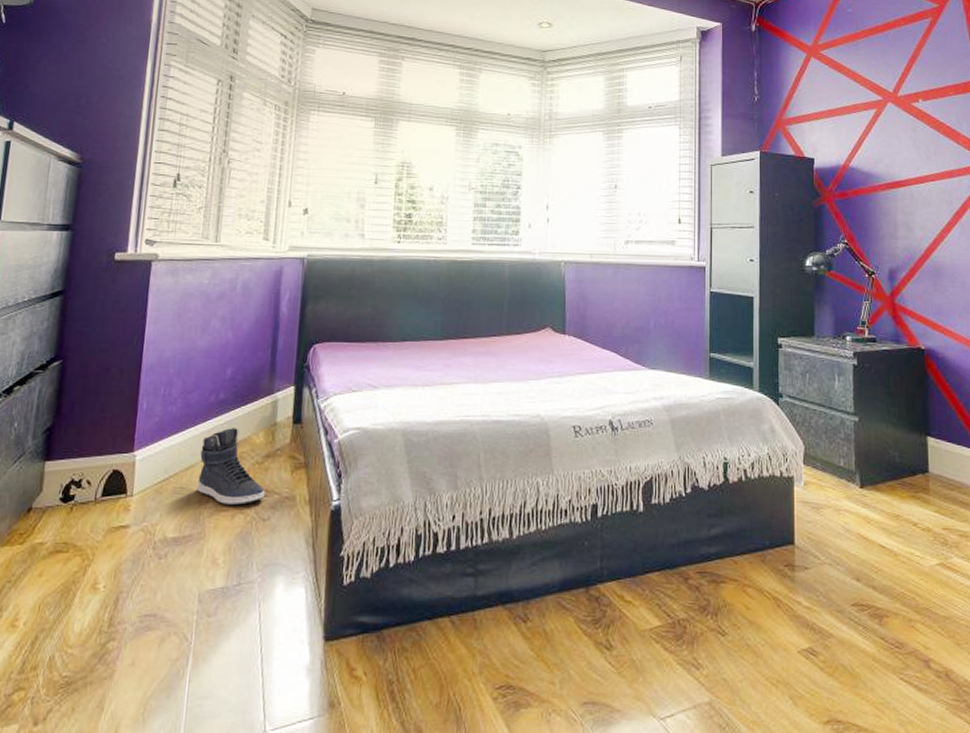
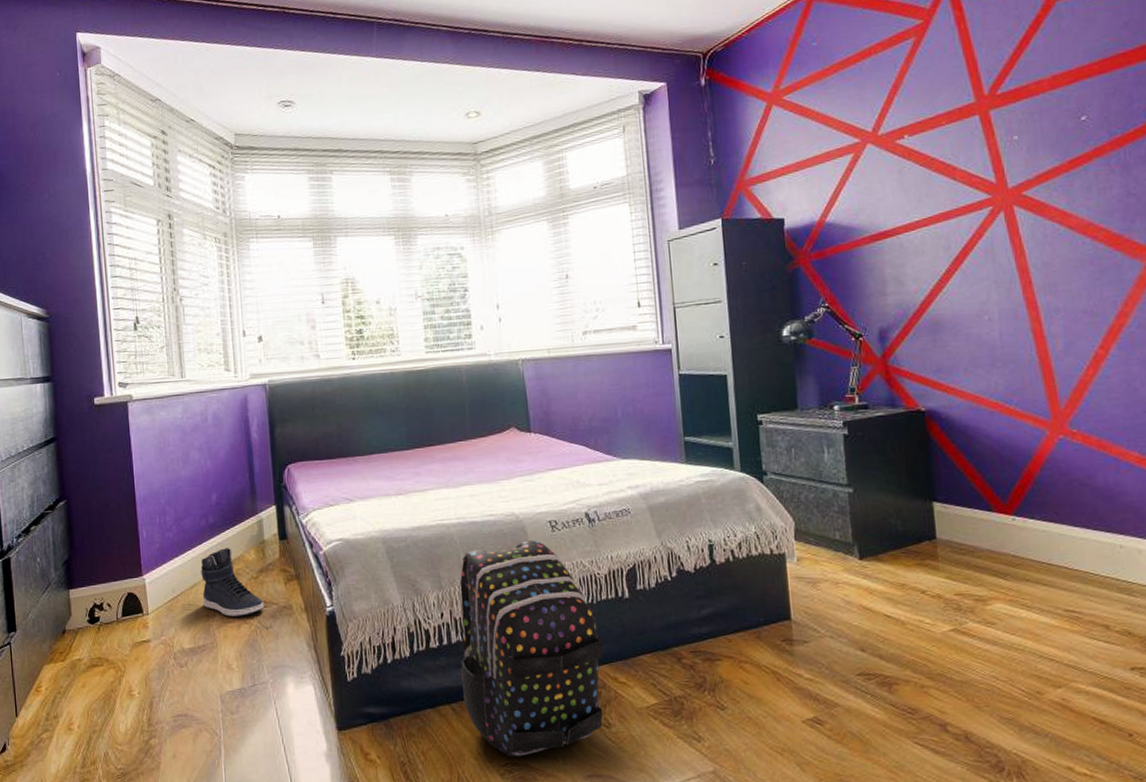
backpack: none [464,444,613,679] -> present [460,540,604,758]

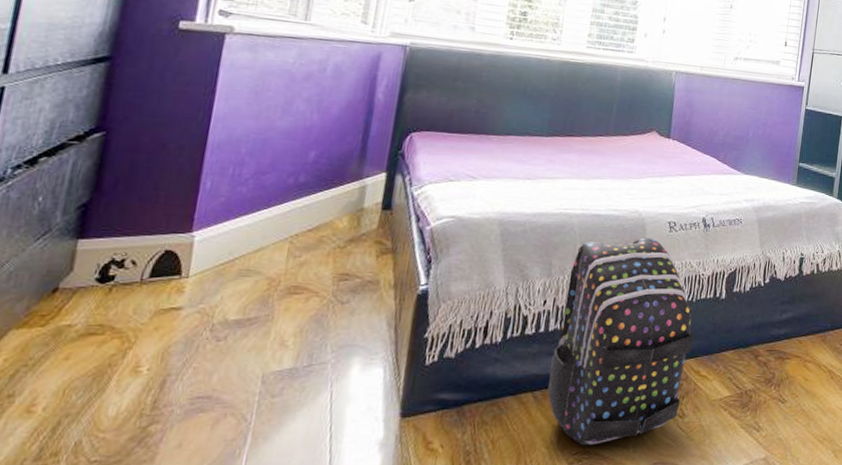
sneaker: present [200,547,264,618] -> none [267,210,346,289]

